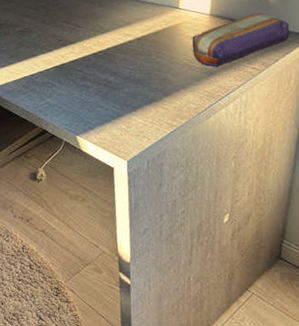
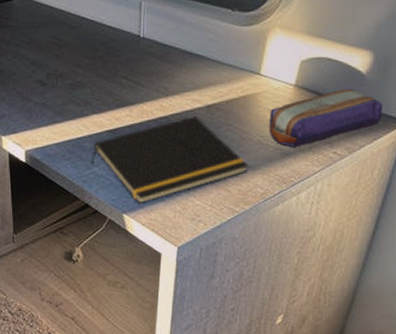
notepad: none [44,47,180,127] -> present [91,115,248,204]

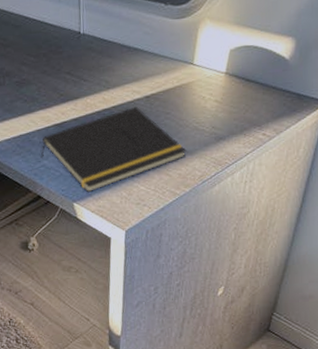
pencil case: present [269,89,383,148] -> none [203,74,306,132]

